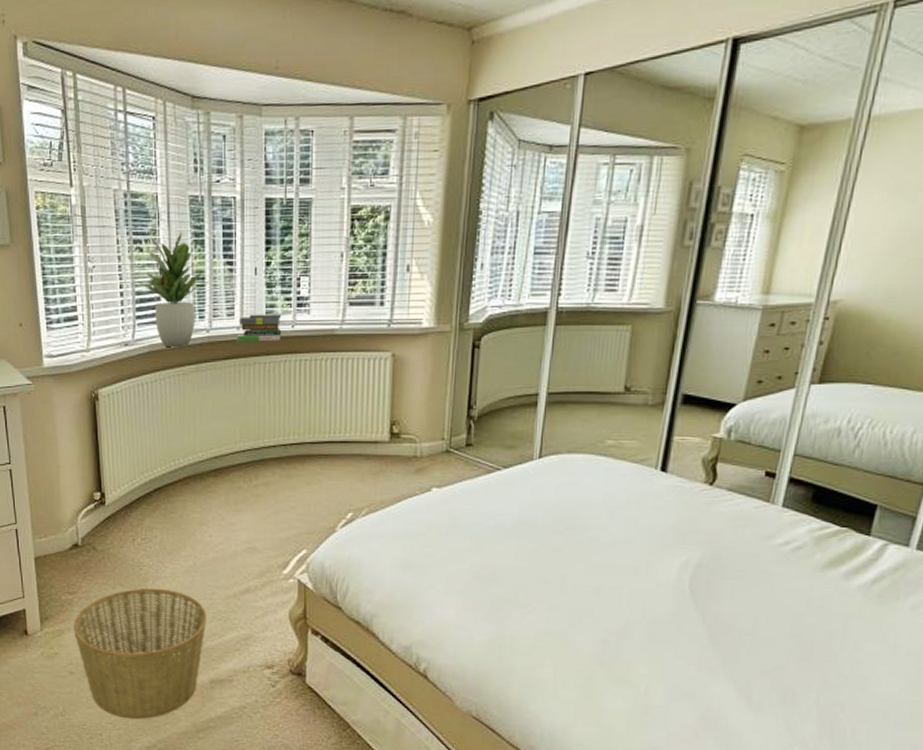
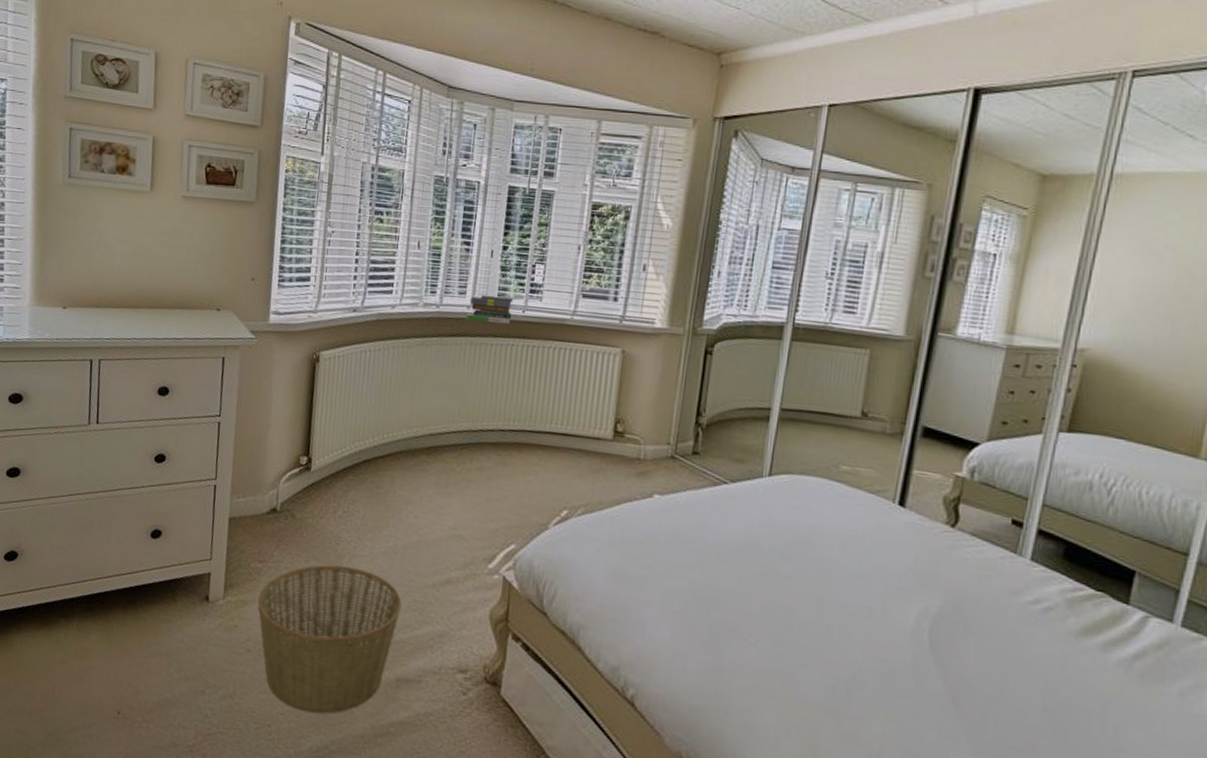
potted plant: present [139,231,210,348] -> none [375,208,446,319]

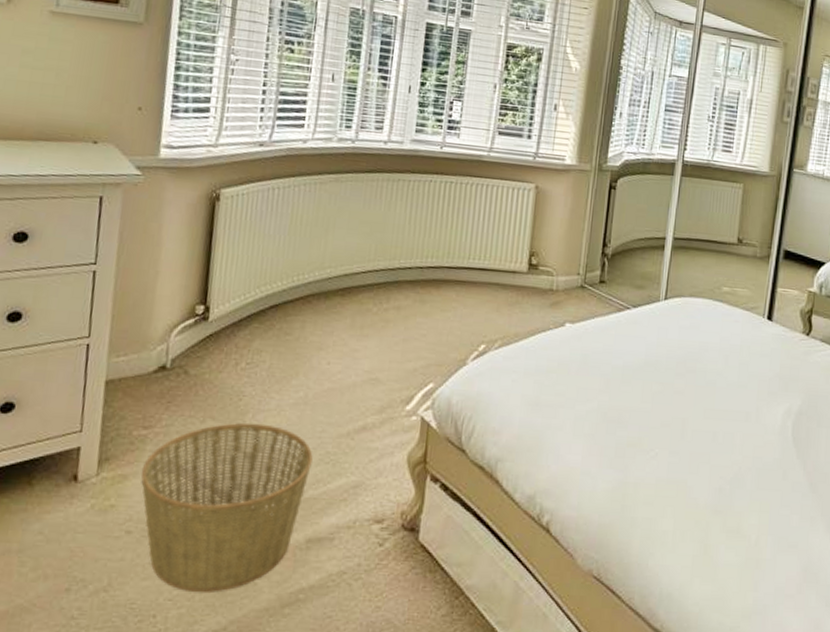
books: present [466,295,514,325] -> none [383,130,432,161]

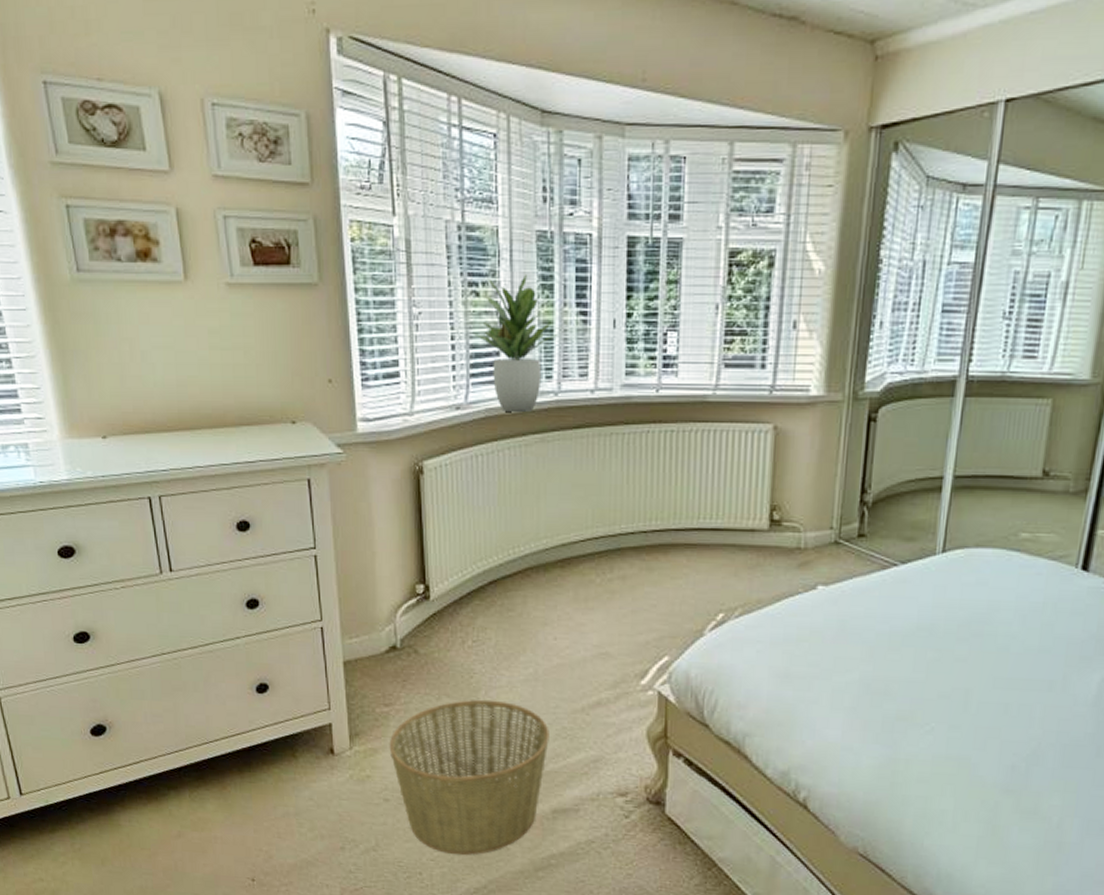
potted plant: none [285,40,362,155] -> present [474,273,560,413]

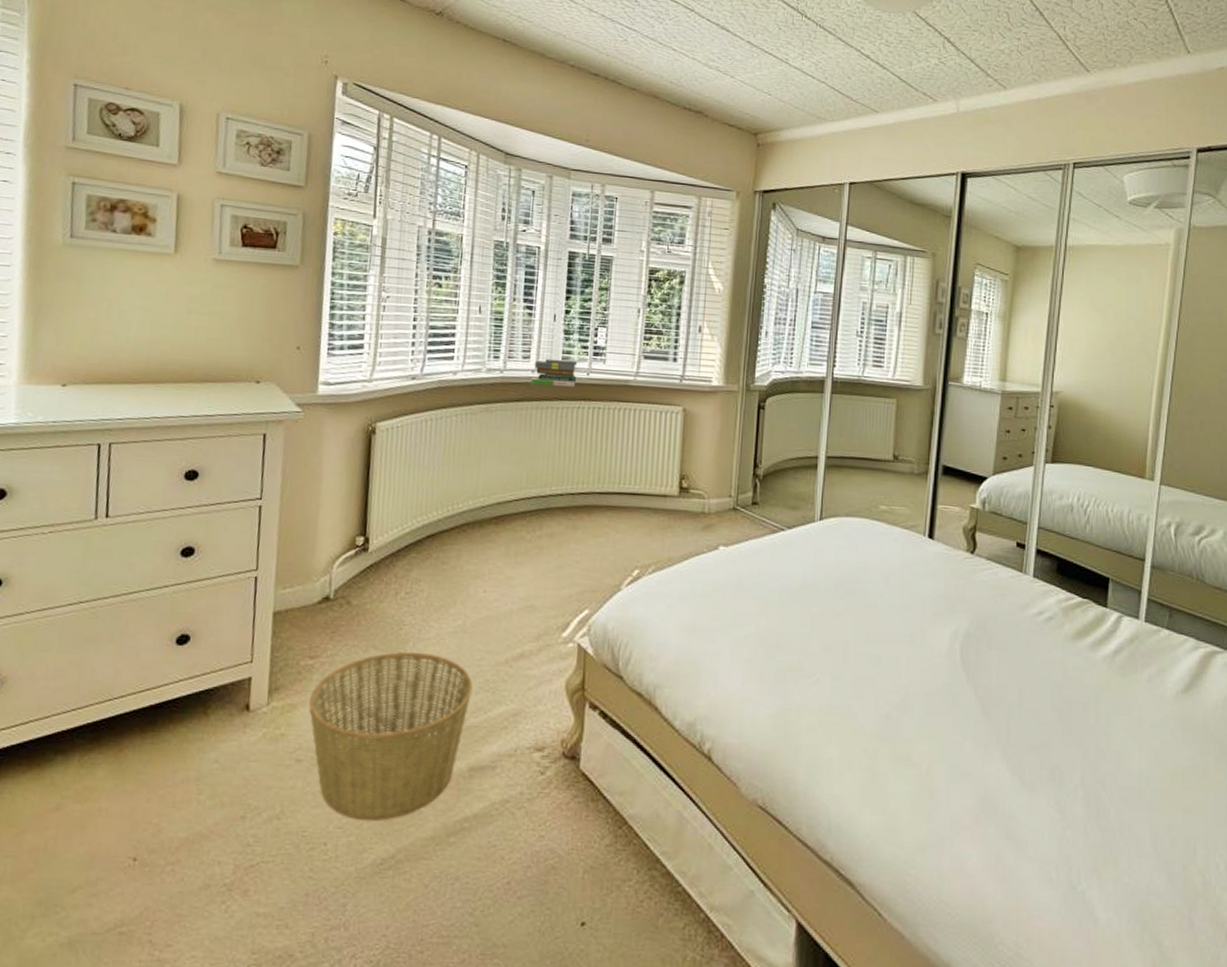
potted plant: present [474,273,560,413] -> none [434,273,508,386]
books: none [591,375,645,408] -> present [531,358,578,388]

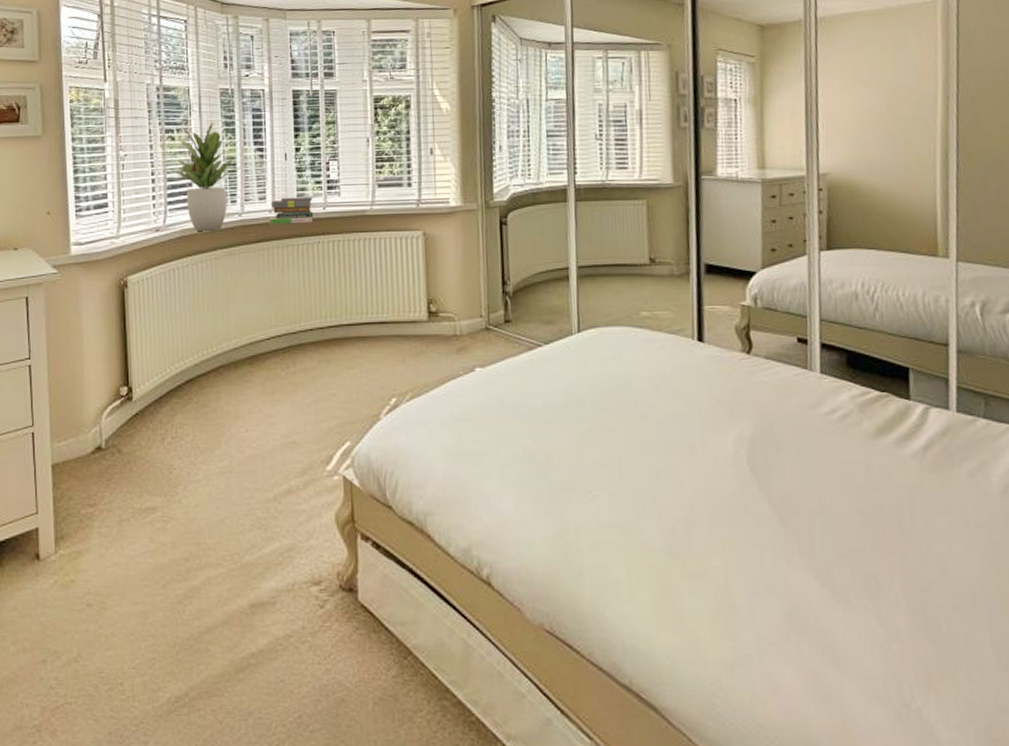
basket: present [308,651,473,821] -> none [93,494,245,660]
potted plant: none [434,273,508,386] -> present [171,121,241,232]

